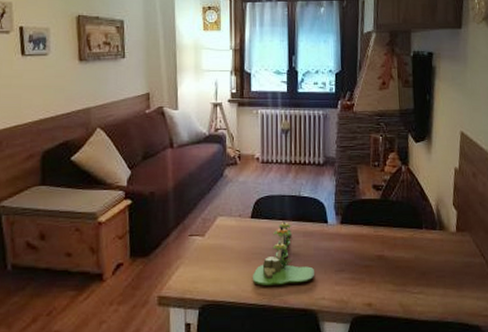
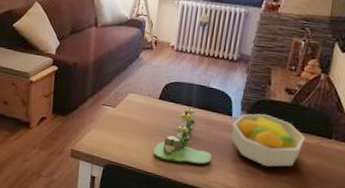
fruit bowl: none [329,216,400,270] -> present [231,113,306,167]

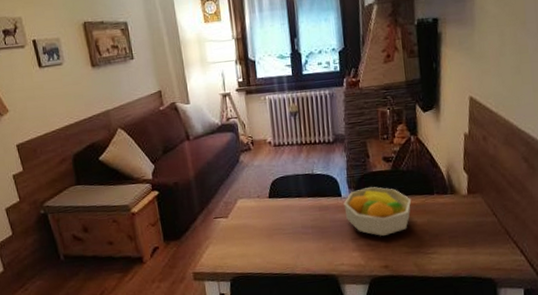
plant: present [152,107,212,165] -> none [275,198,333,257]

